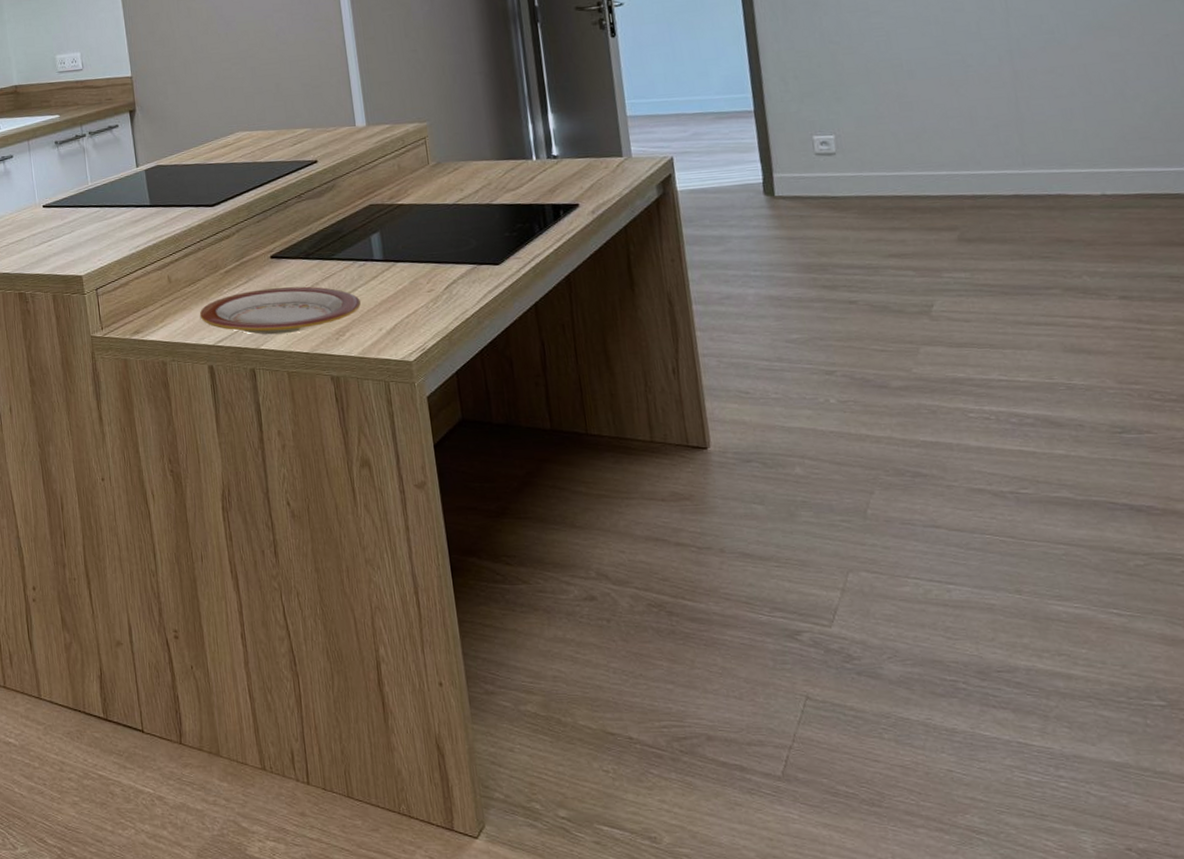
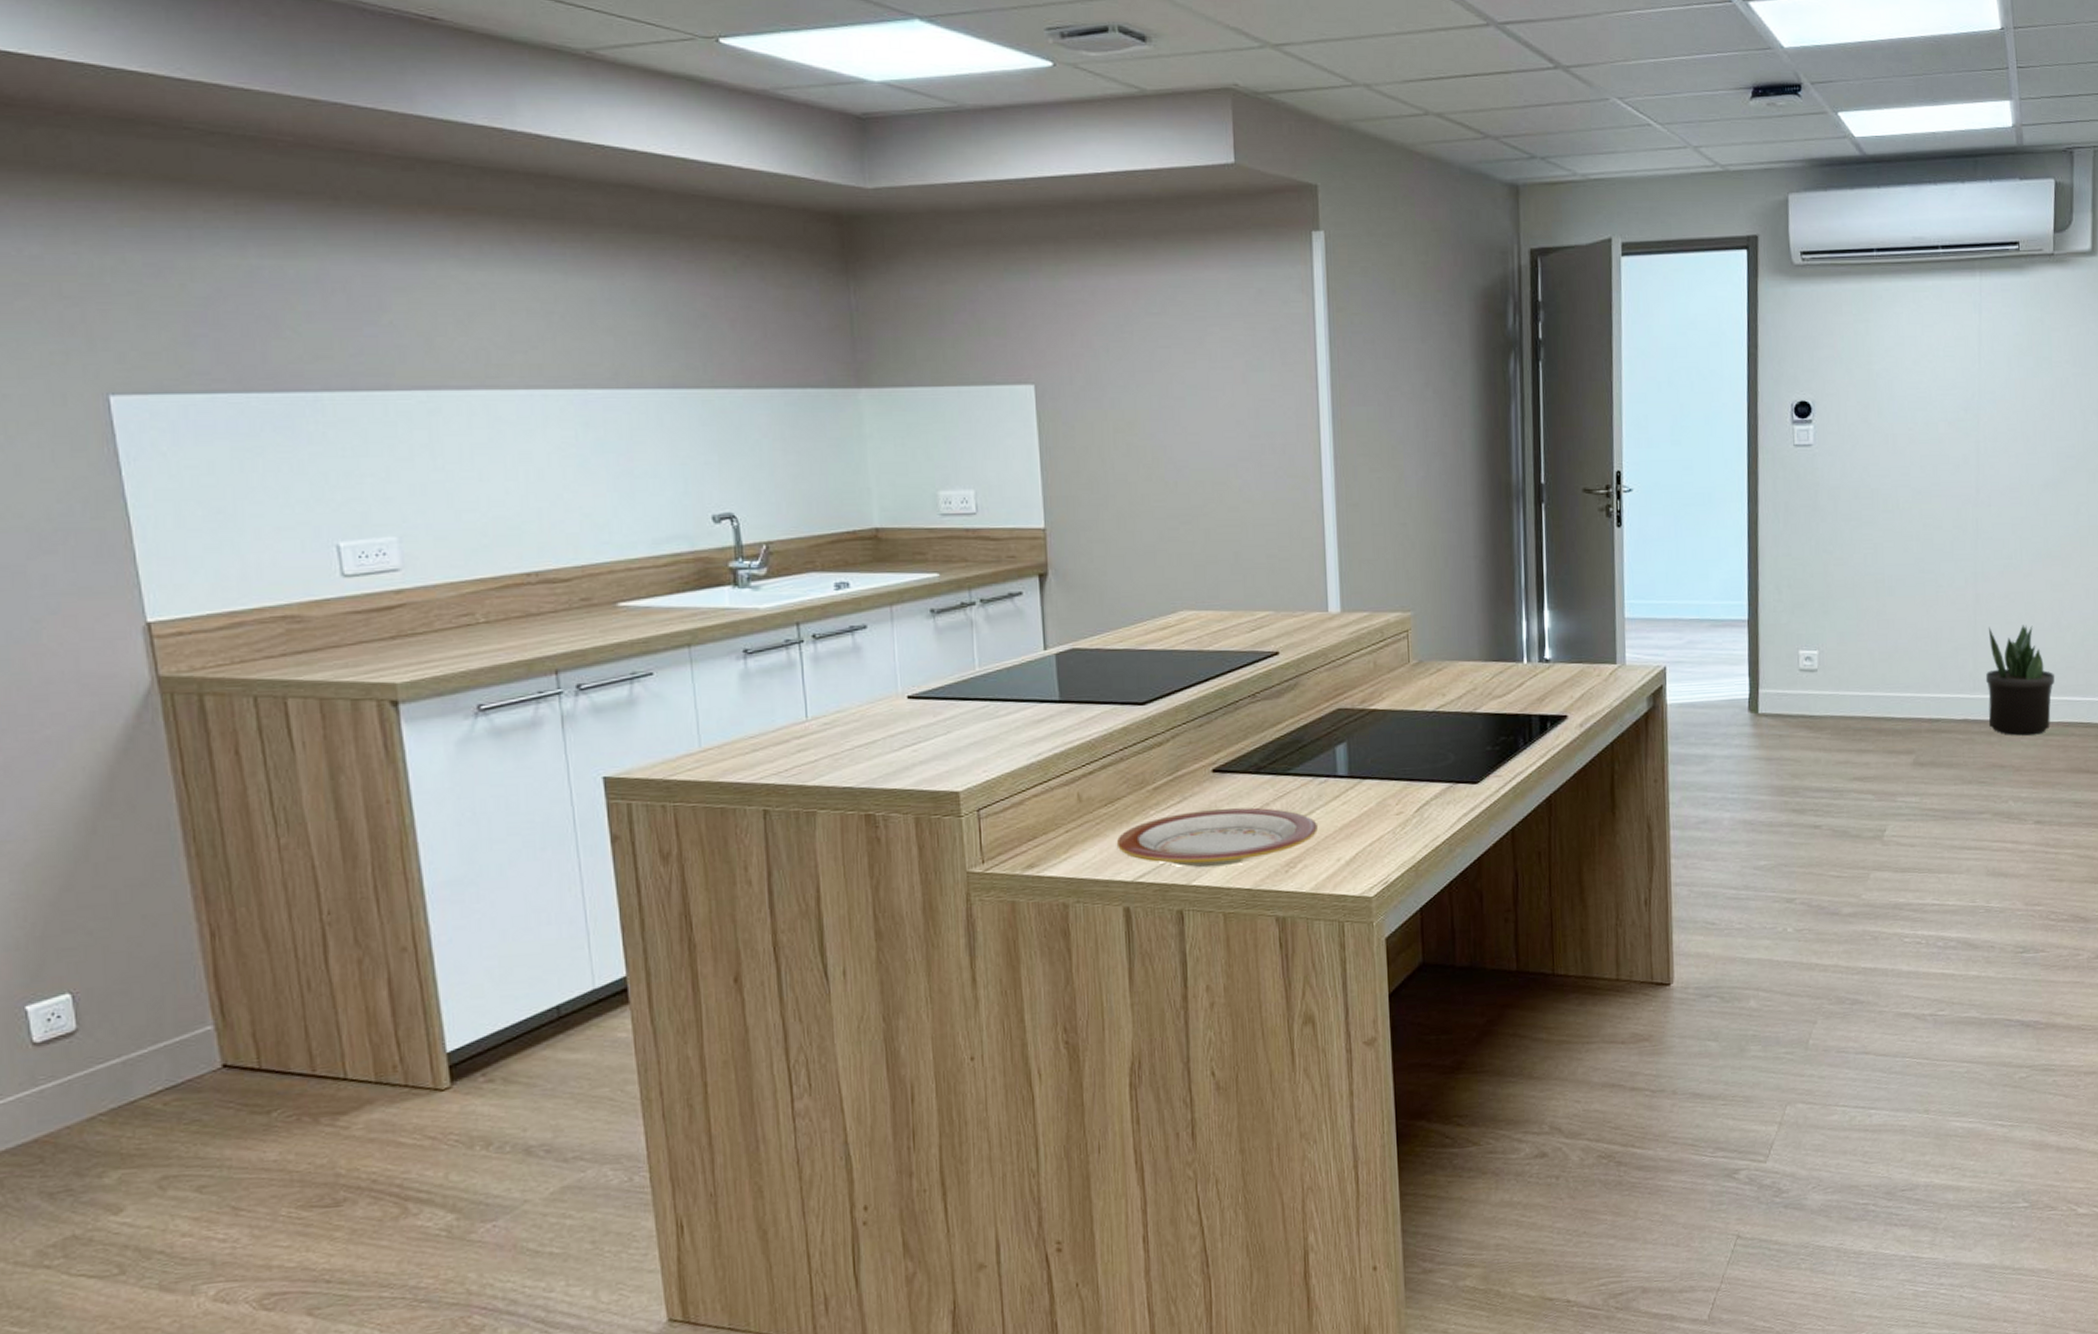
planter: none [1033,97,1127,209] -> present [1985,625,2055,735]

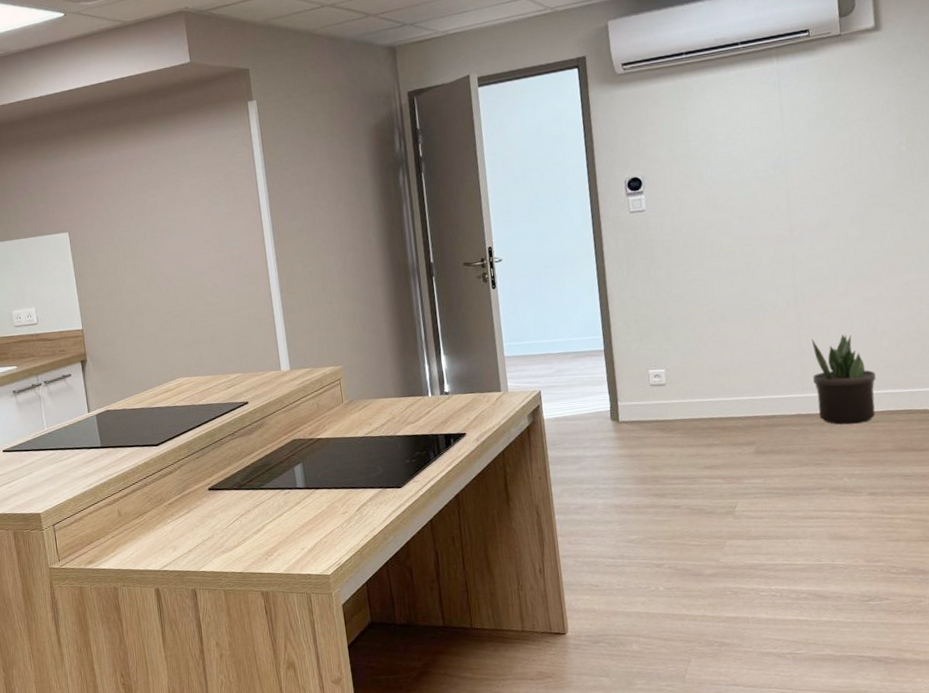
plate: present [1116,807,1319,868] -> none [146,514,287,559]

